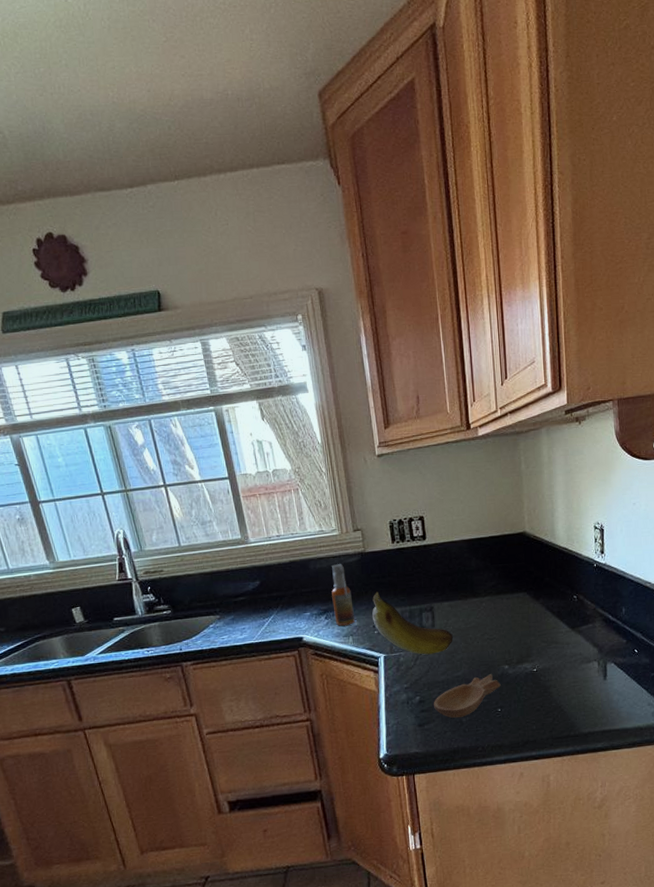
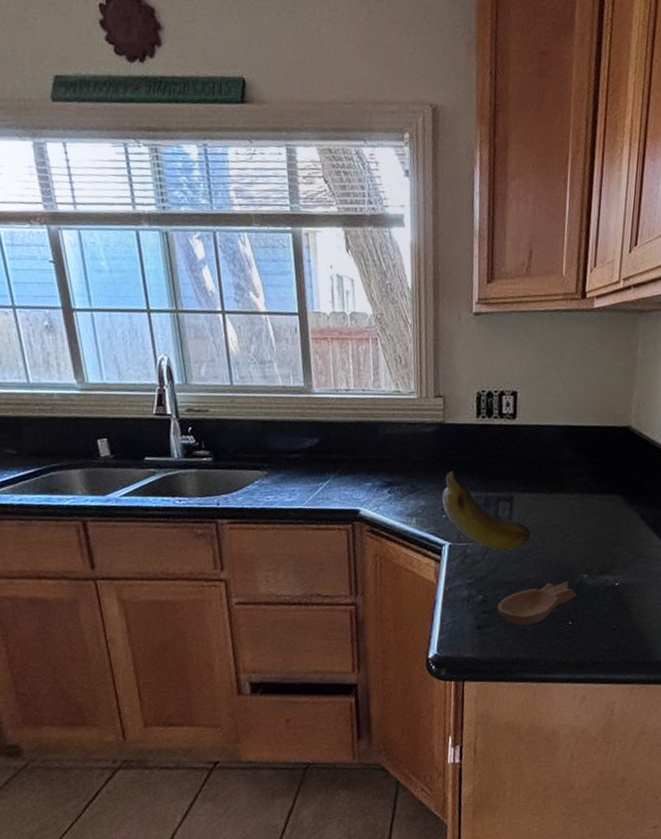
spray bottle: present [331,564,355,626] -> none [399,432,422,504]

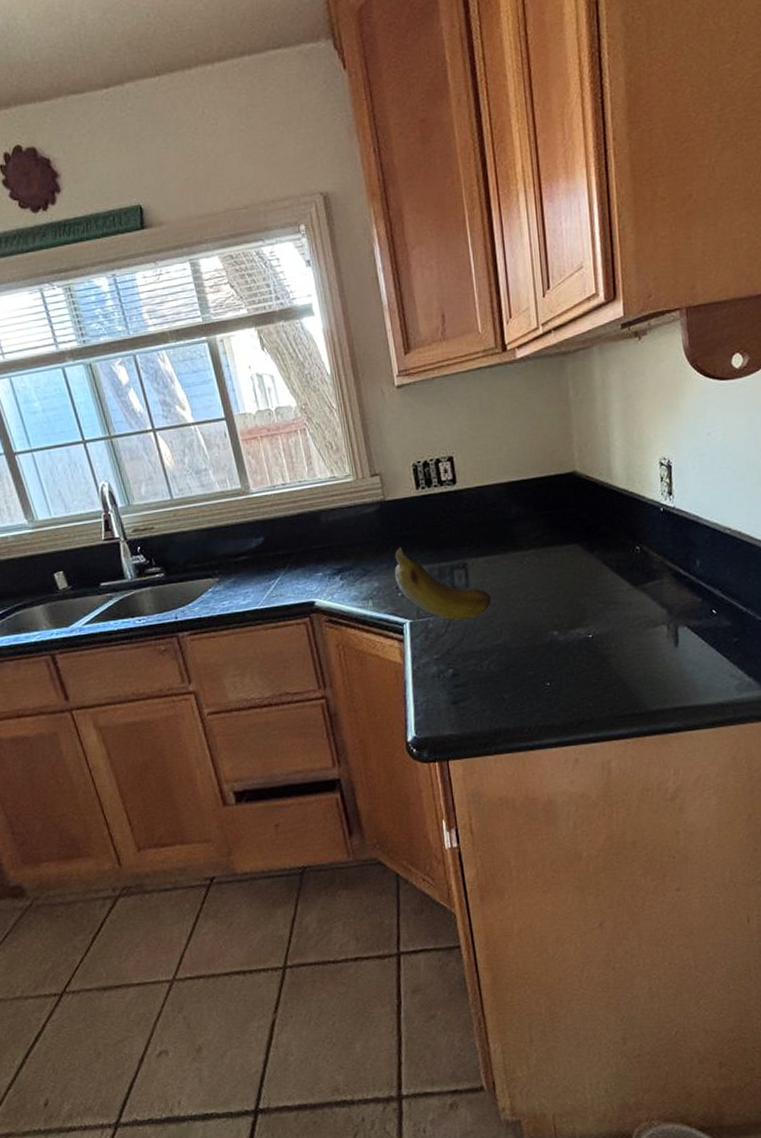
bowl: present [497,582,576,625] -> none [470,642,550,694]

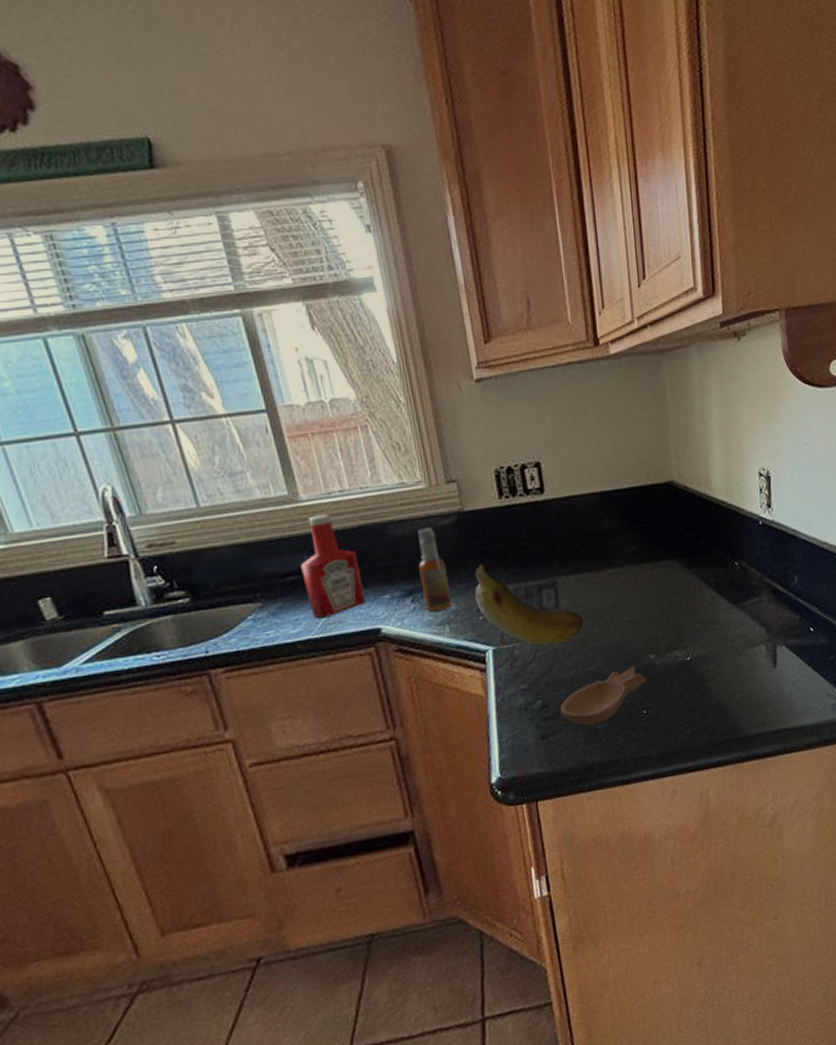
ketchup bottle: none [250,504,303,591] -> present [301,514,366,618]
spray bottle: none [346,515,374,588] -> present [418,527,452,611]
bowl: none [470,642,550,694] -> present [560,666,646,726]

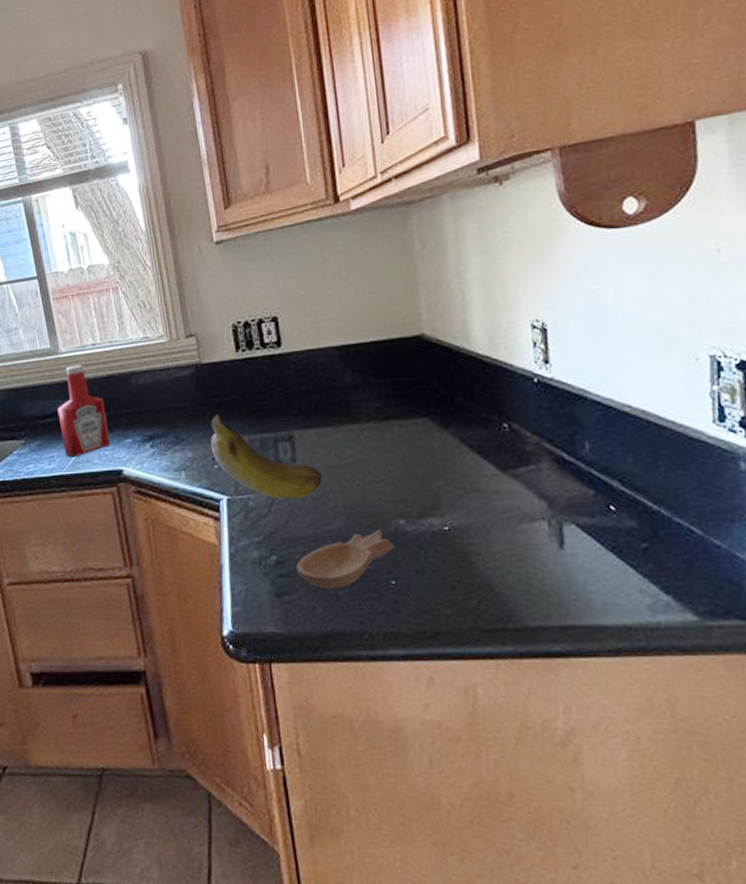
spray bottle: present [418,527,452,611] -> none [158,378,188,457]

